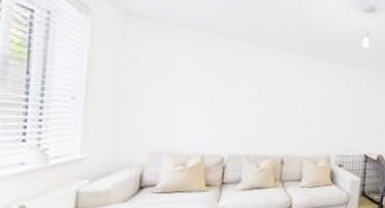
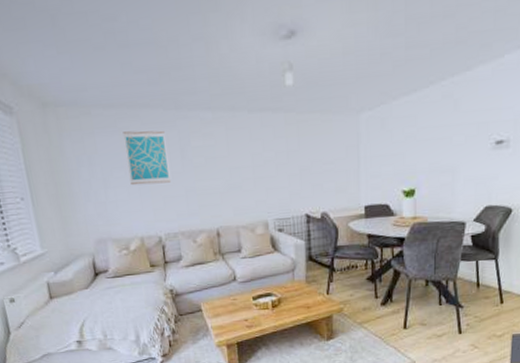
wall art: none [203,54,248,108] -> present [123,130,171,186]

